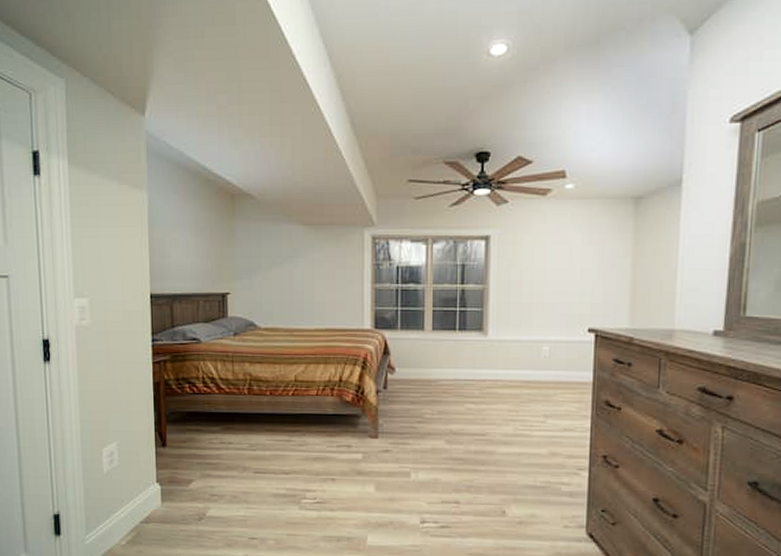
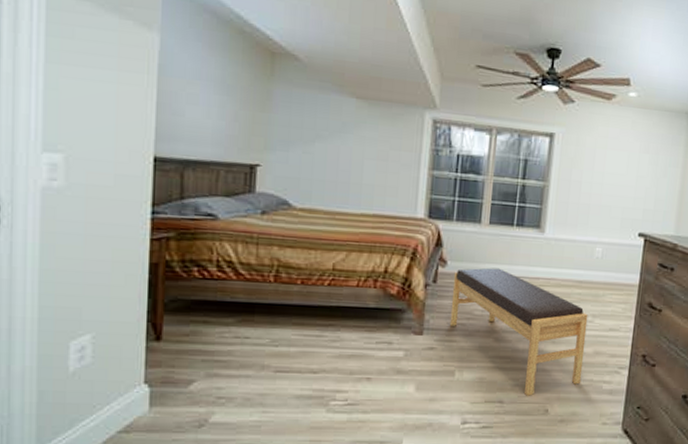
bench: none [402,372,540,497] -> present [449,268,588,396]

